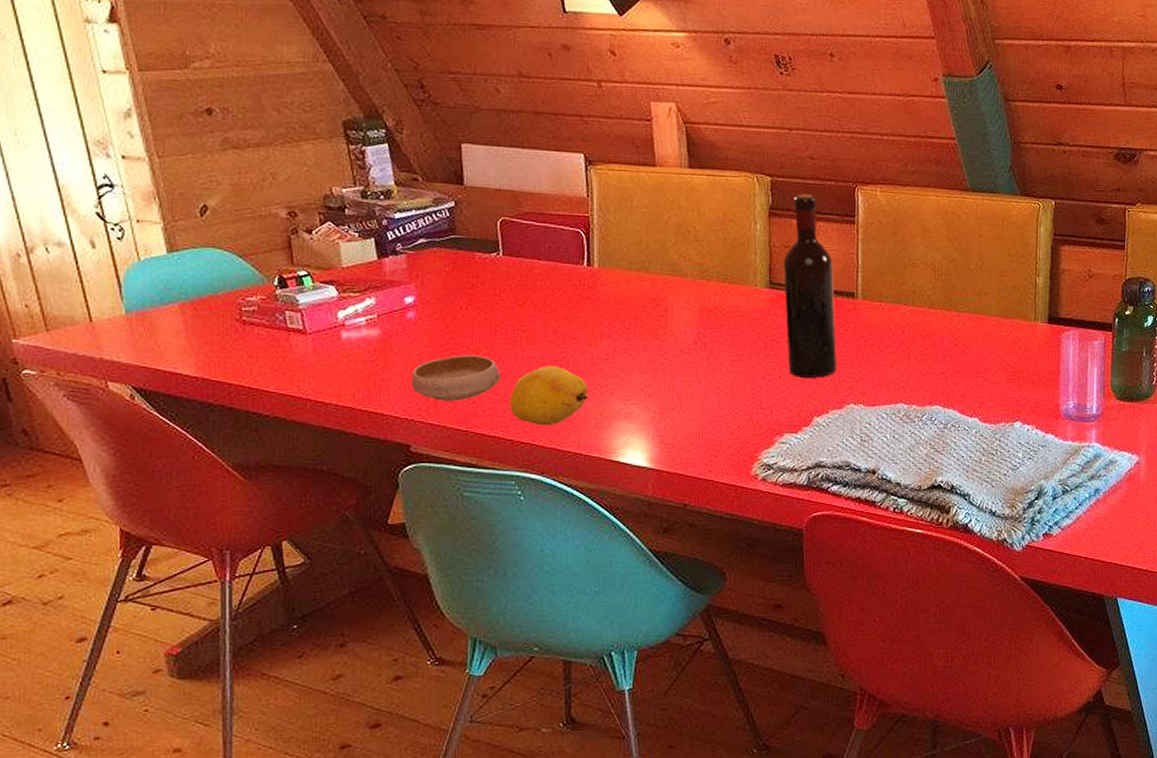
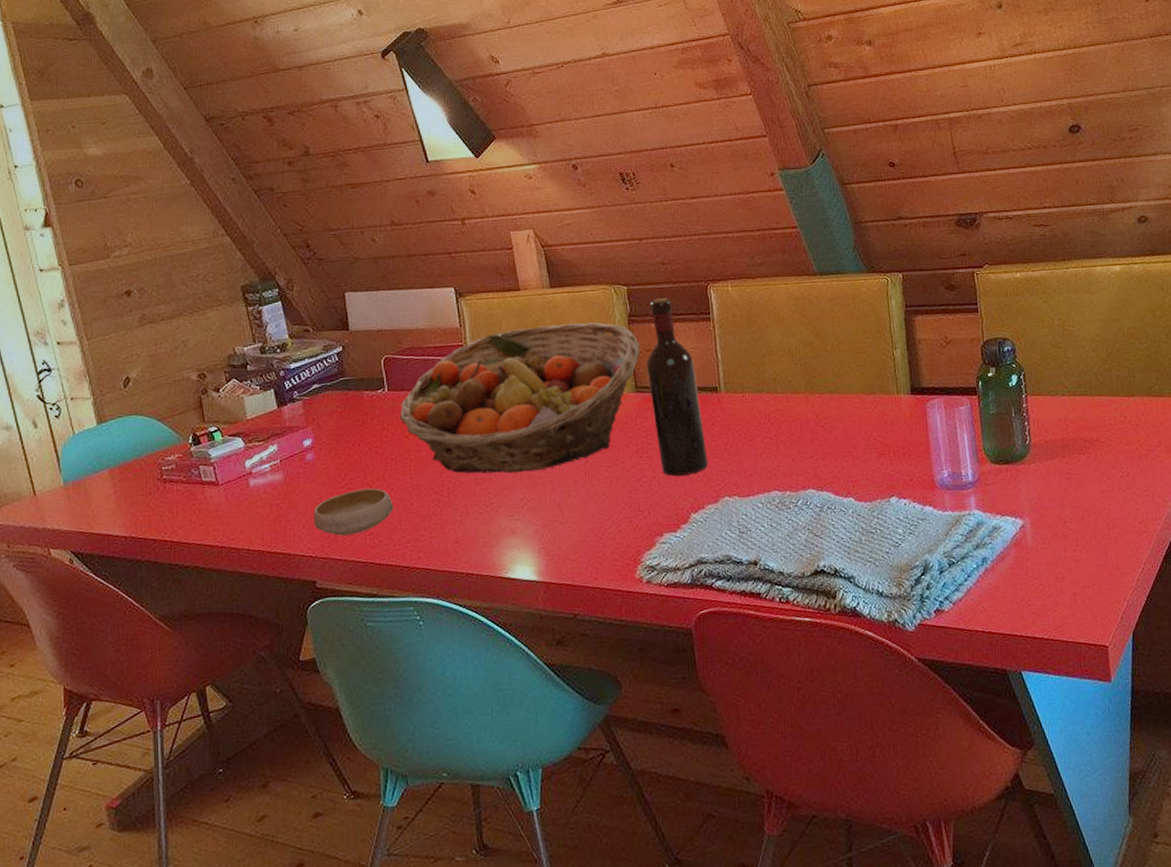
fruit: present [509,366,589,426] -> none [403,490,476,550]
fruit basket: none [513,207,779,357] -> present [399,322,641,473]

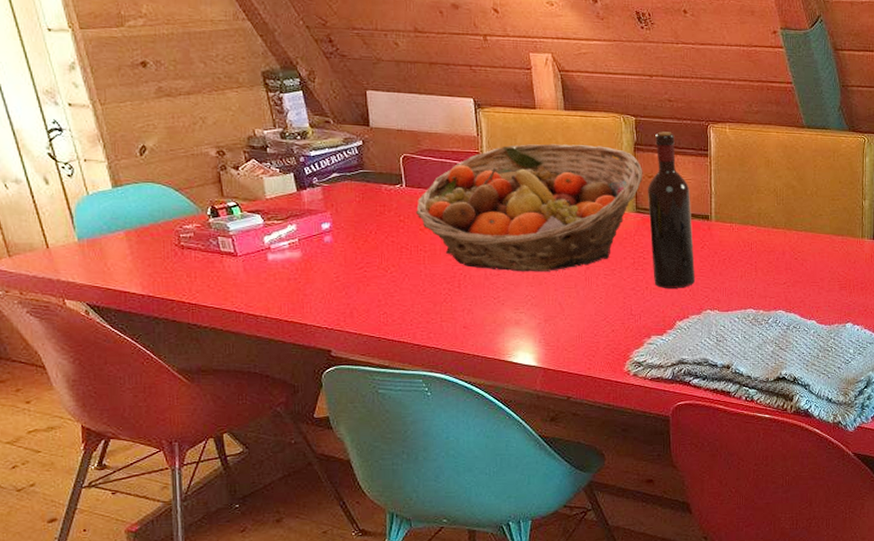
bowl: present [313,488,394,536] -> none [330,272,407,312]

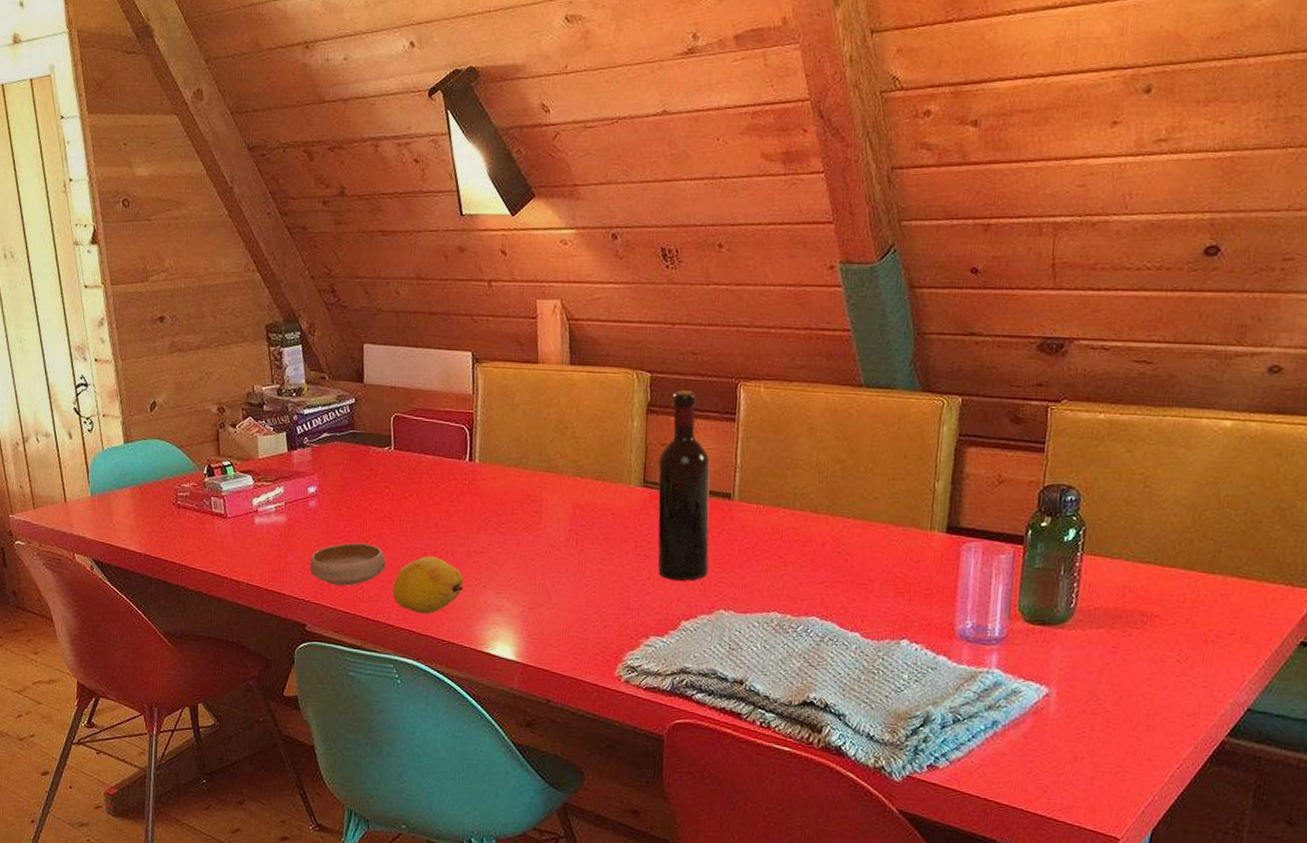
bowl: none [330,272,407,312] -> present [309,542,386,586]
fruit basket: present [415,144,643,272] -> none [401,404,655,552]
fruit: none [415,281,484,332] -> present [392,556,464,614]

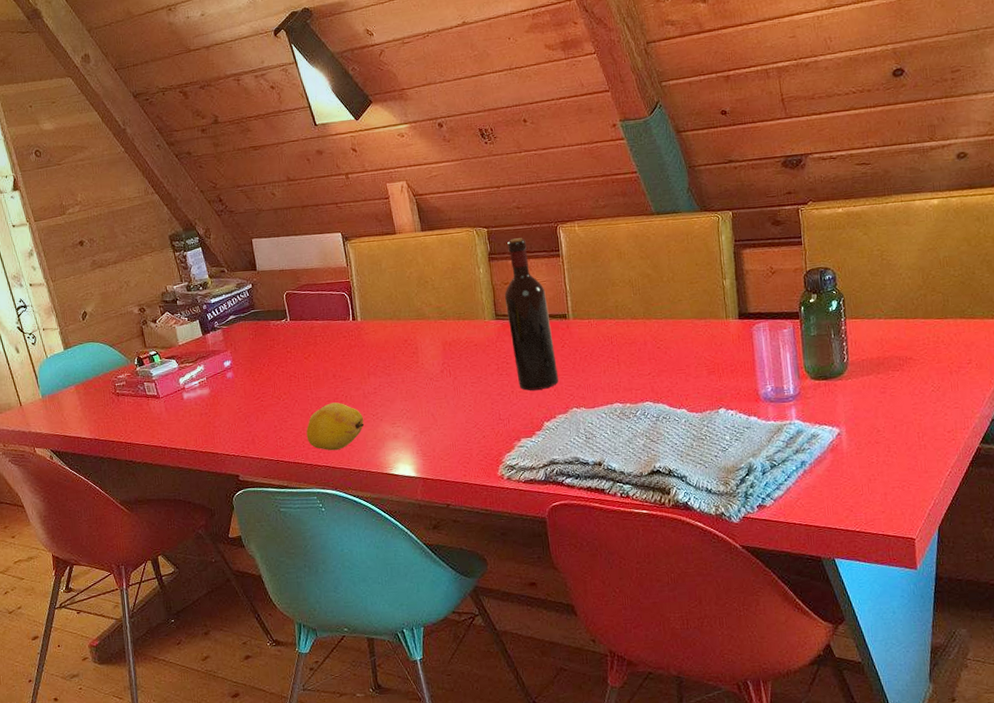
bowl: present [309,542,386,586] -> none [234,400,298,439]

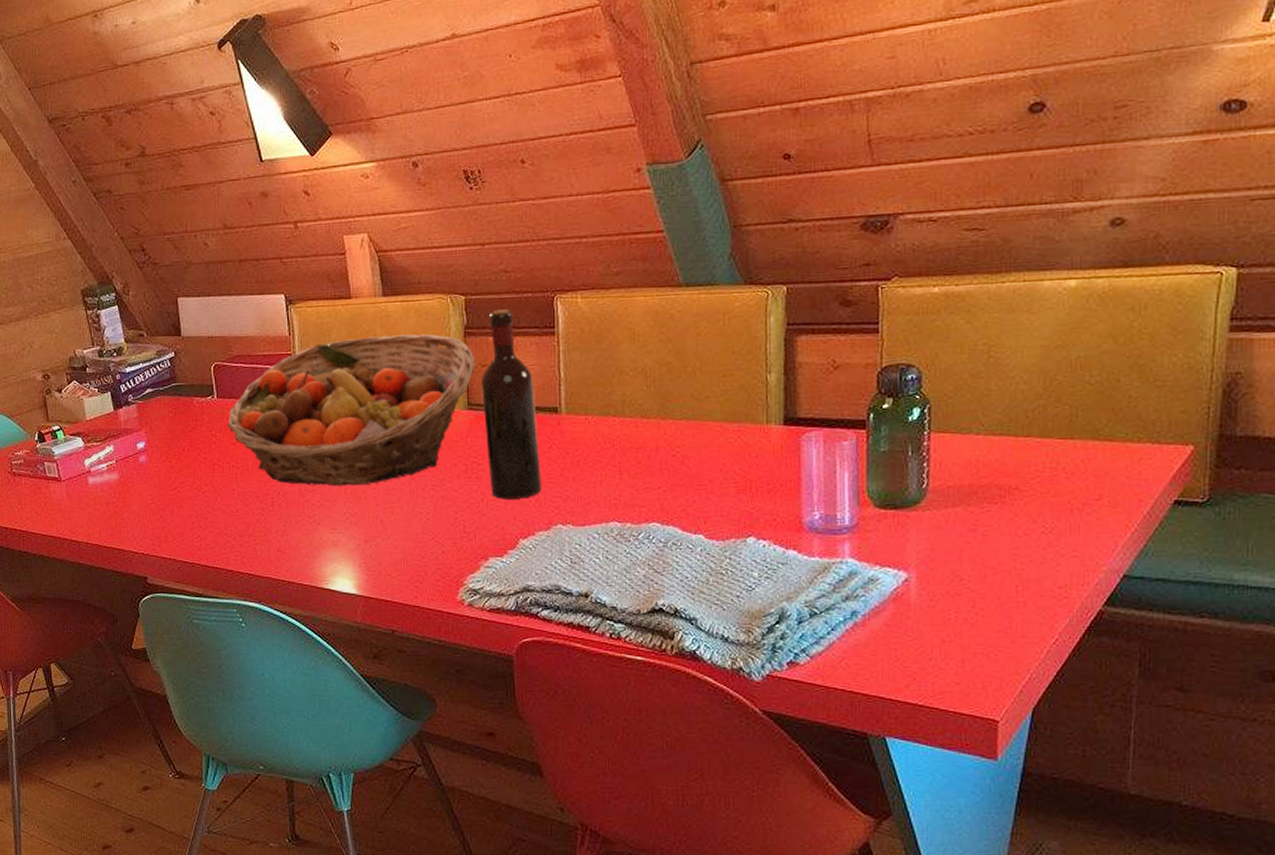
fruit basket: none [299,260,499,388] -> present [227,334,476,486]
fruit: present [306,402,365,451] -> none [228,499,298,556]

